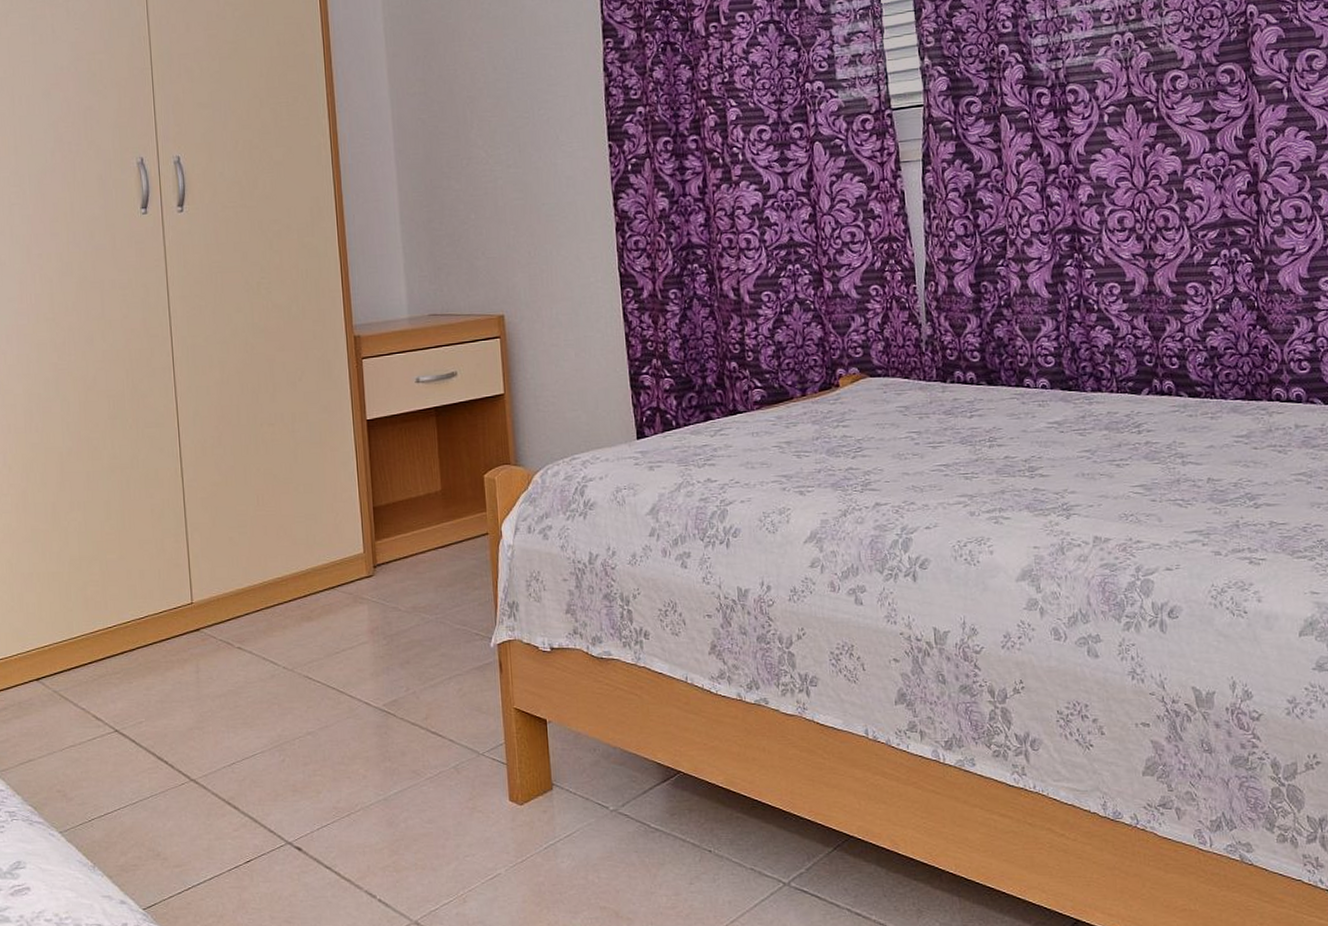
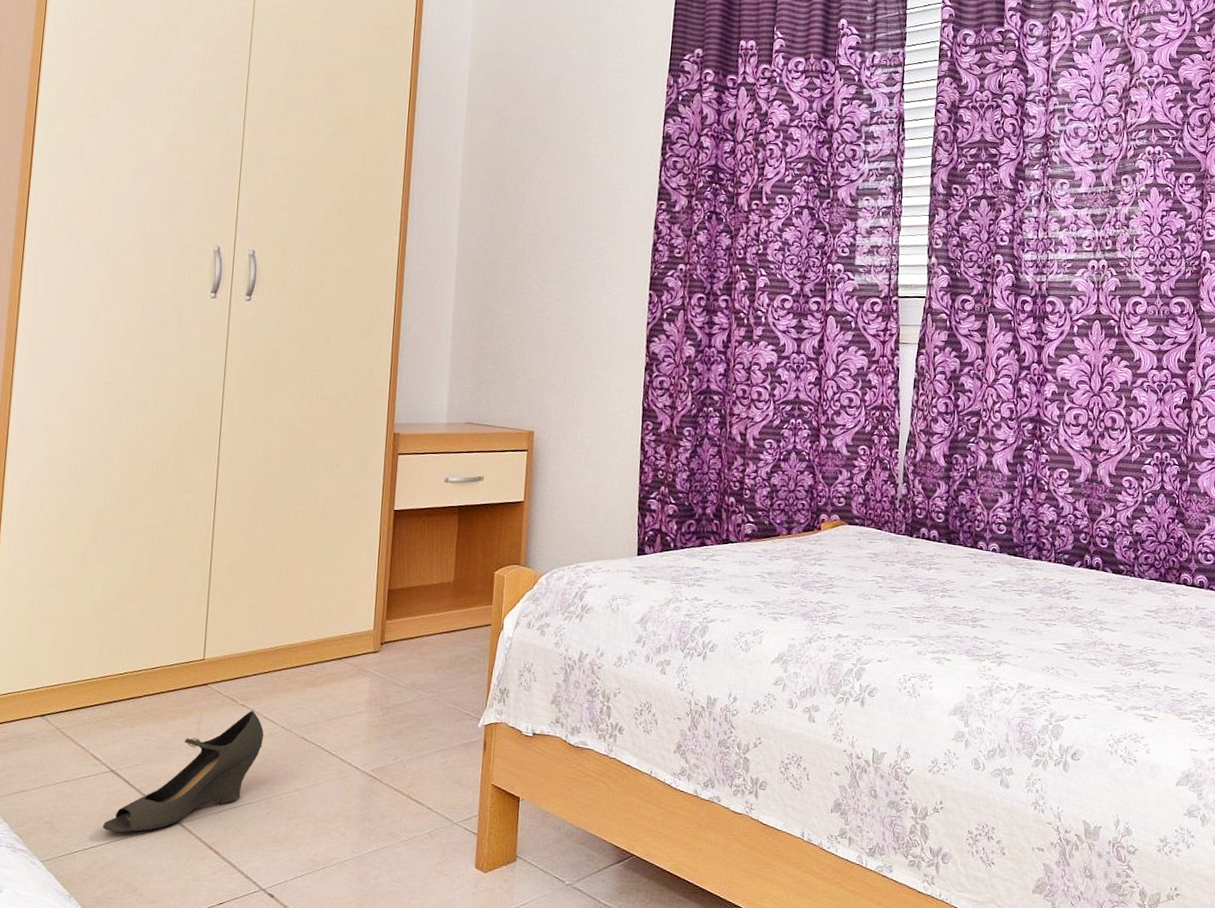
shoe: none [115,653,266,795] -> present [102,711,264,833]

